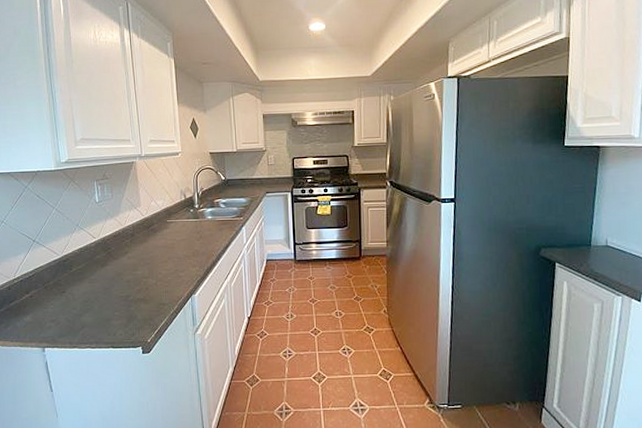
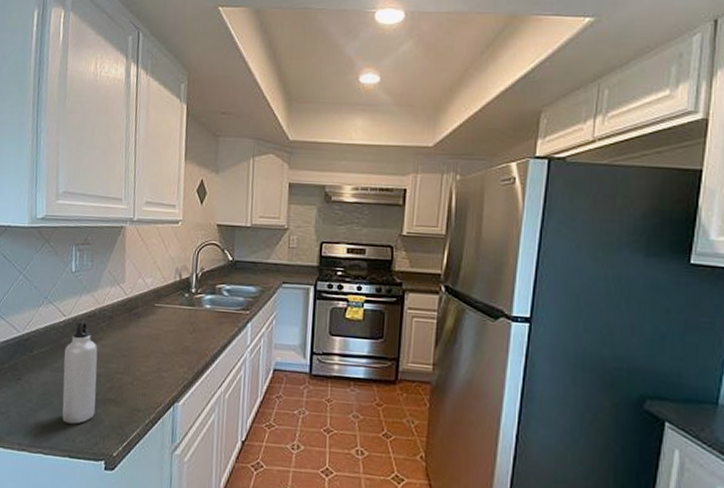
water bottle: none [98,240,129,322] -> present [62,320,98,424]

